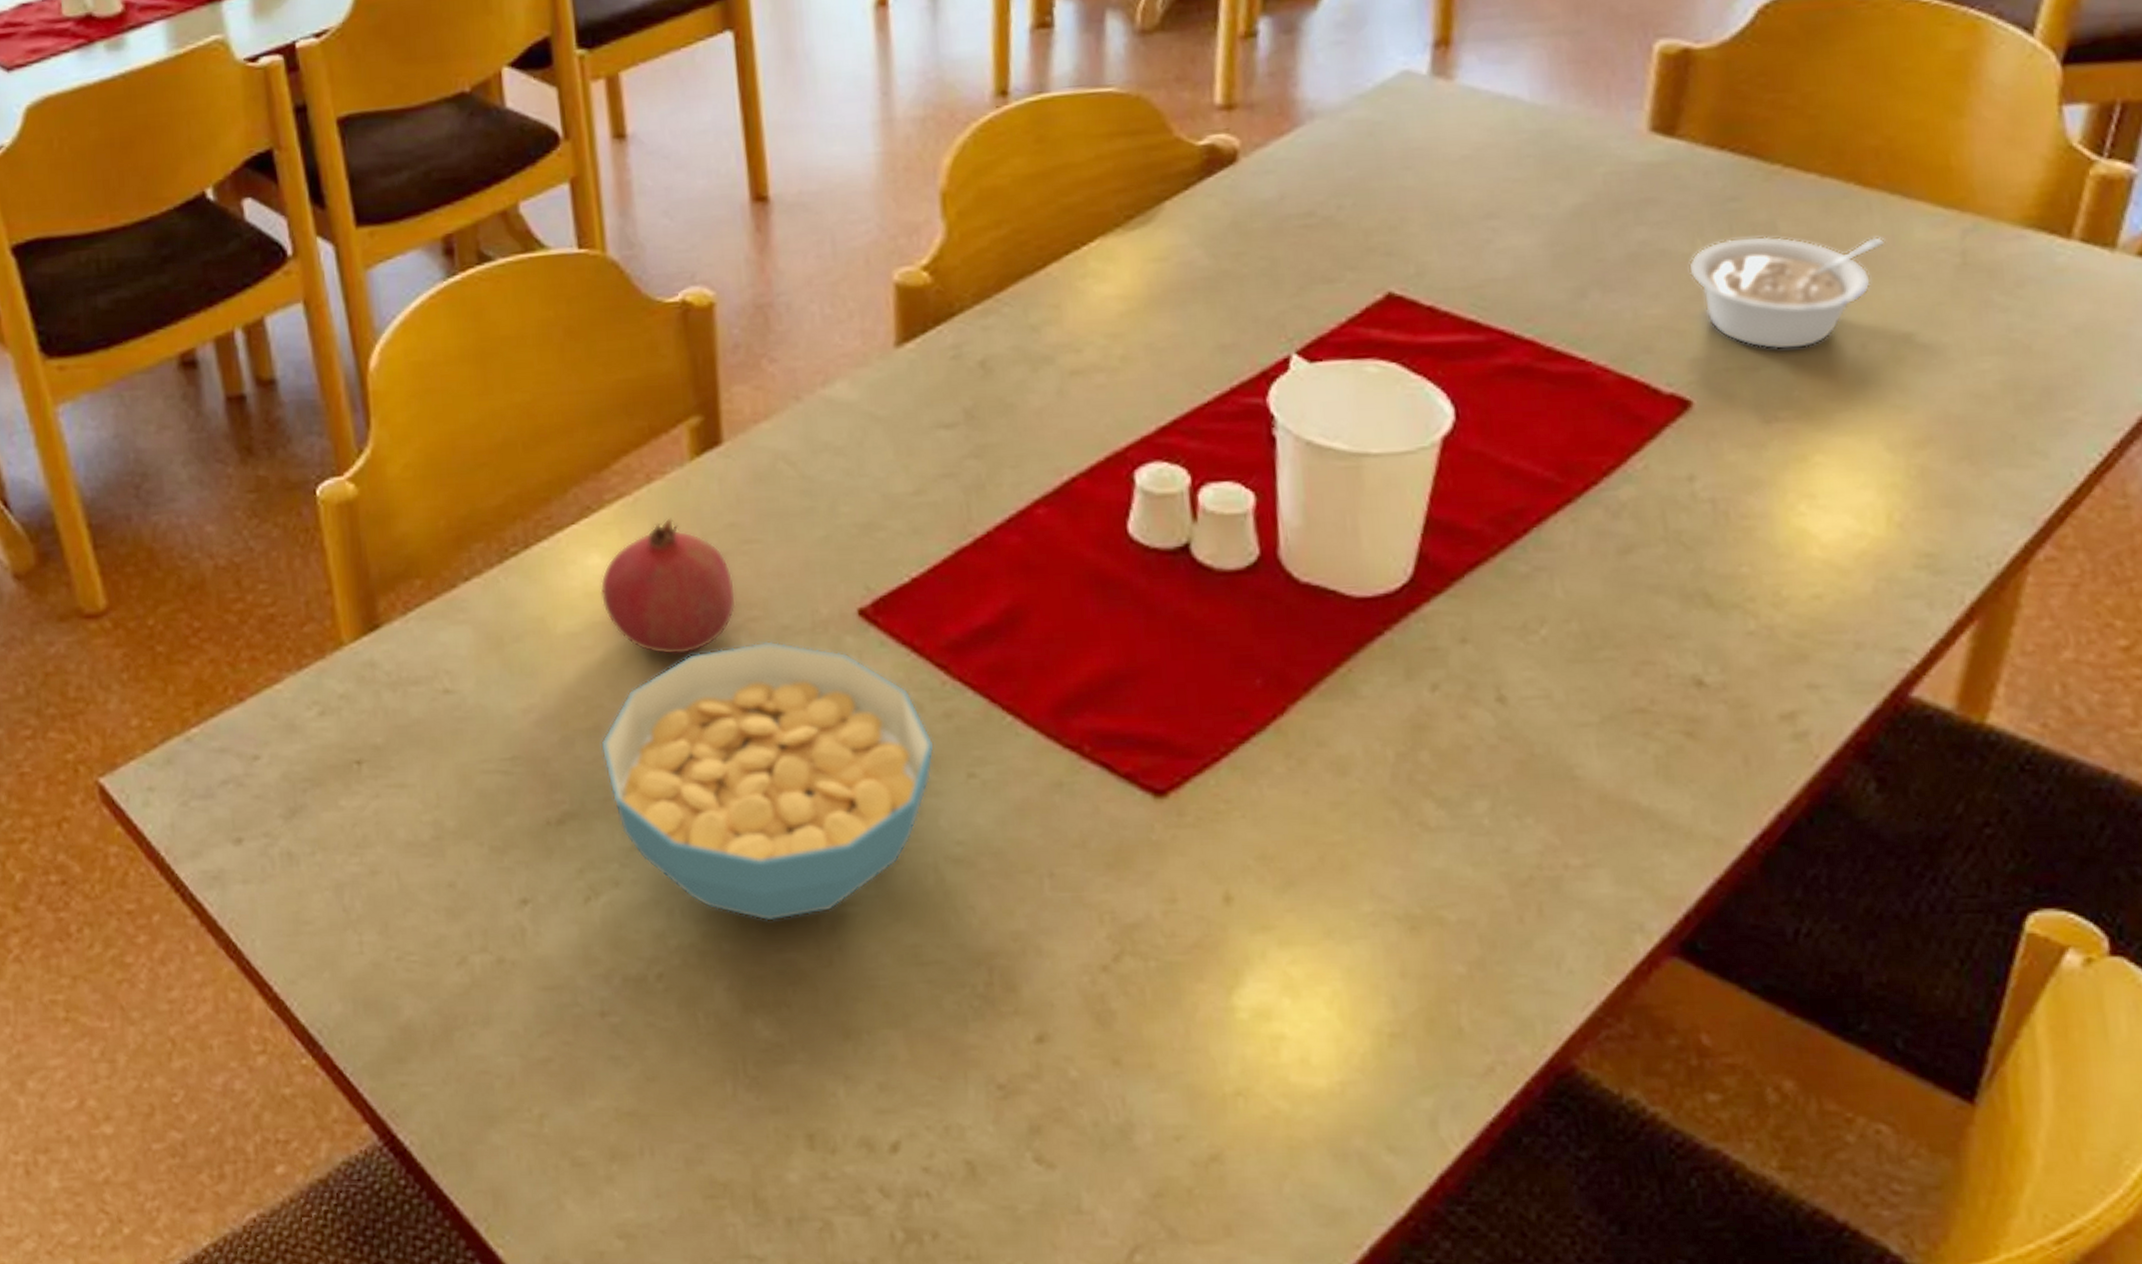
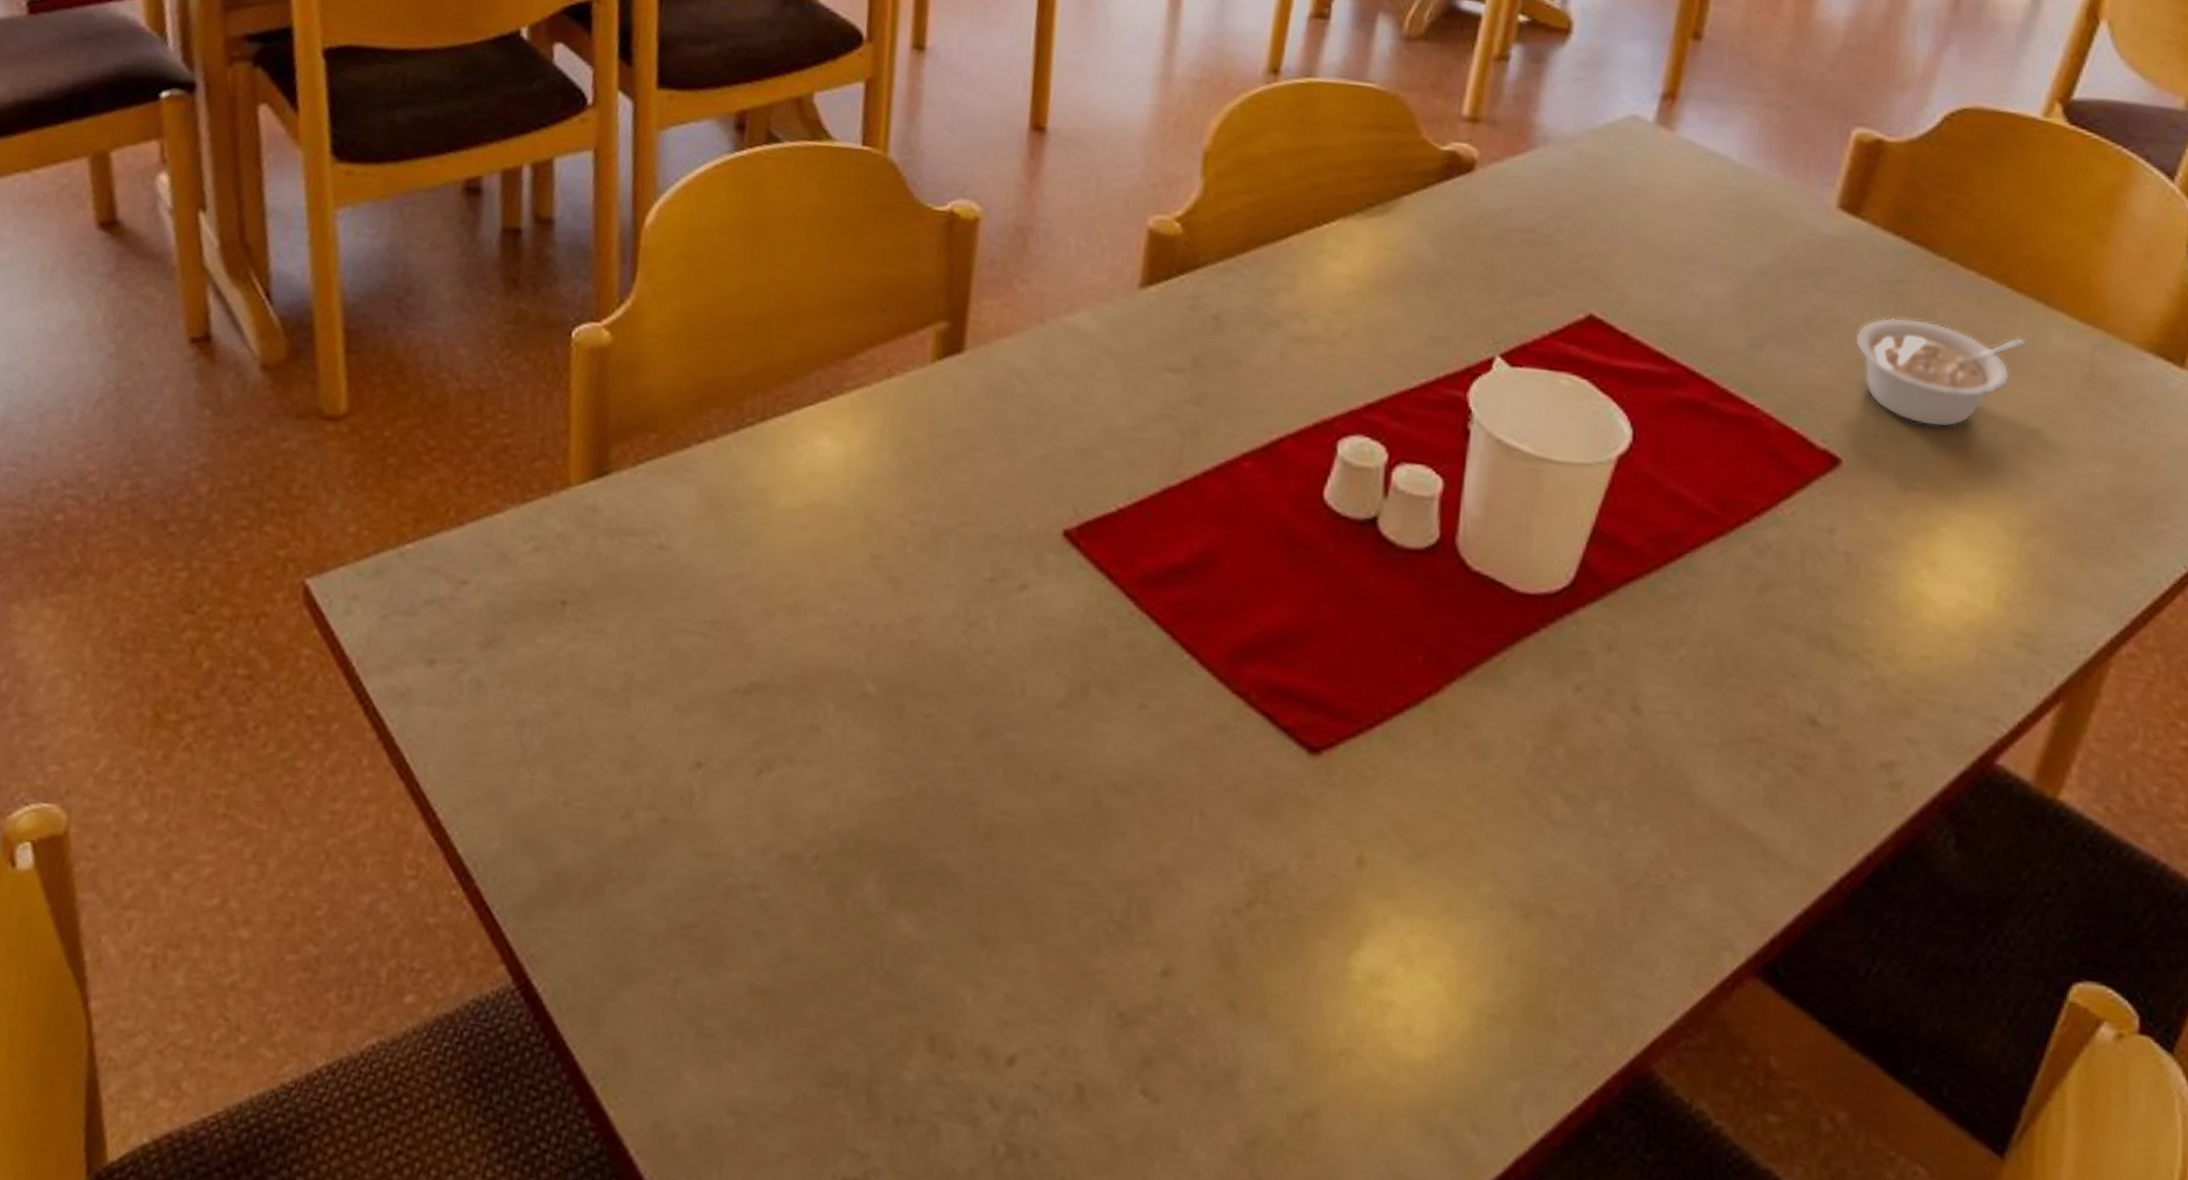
fruit: present [600,518,737,656] -> none [824,413,953,548]
cereal bowl: present [601,641,935,921] -> none [798,546,1113,820]

